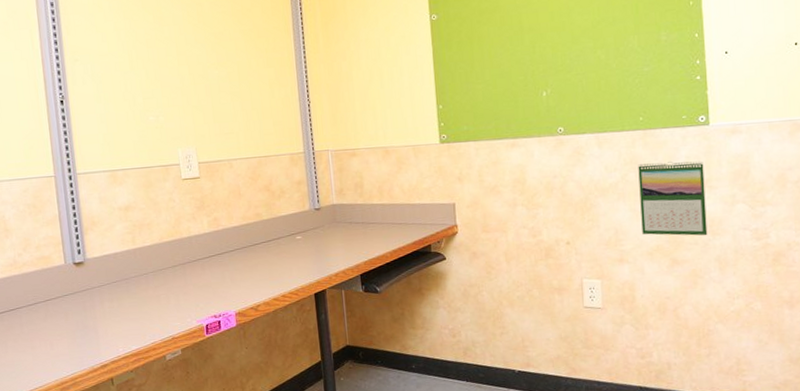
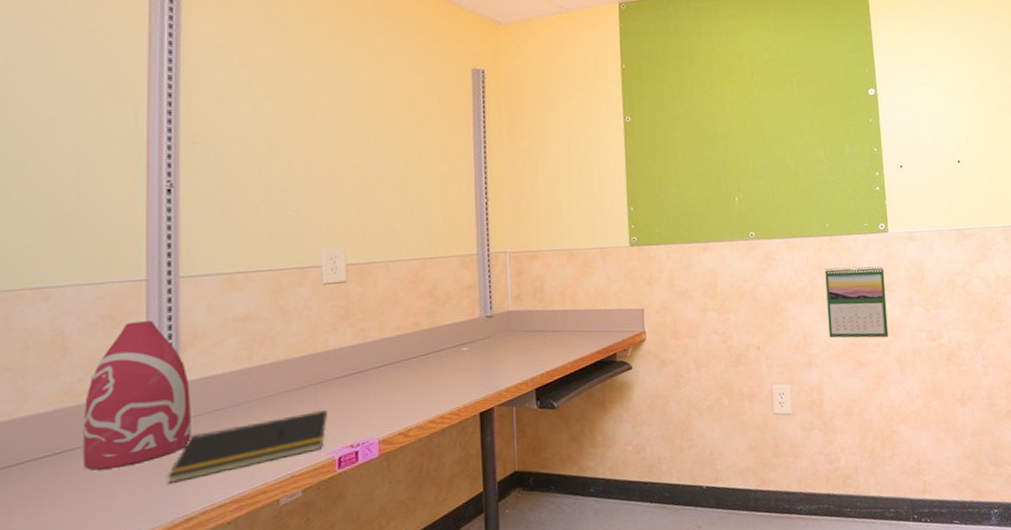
bottle: none [24,209,99,324] -> present [83,321,191,471]
notepad: none [85,285,195,338] -> present [167,409,327,483]

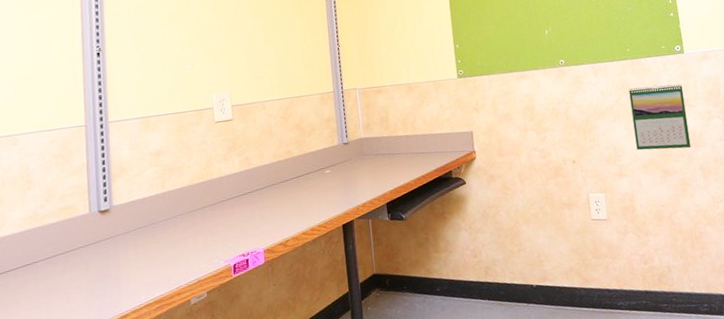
bottle: present [83,321,191,471] -> none [45,158,123,278]
notepad: present [167,409,327,483] -> none [107,225,223,288]

